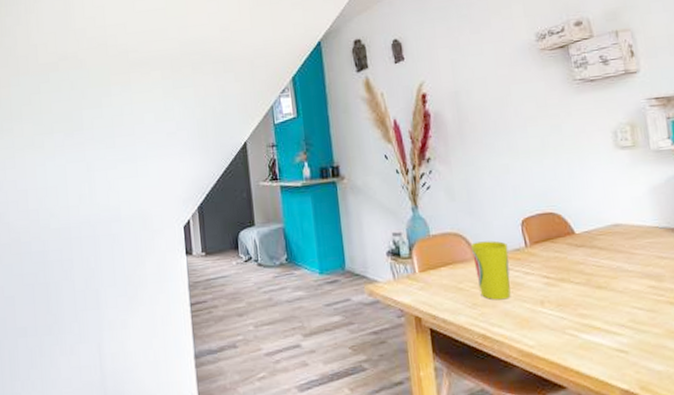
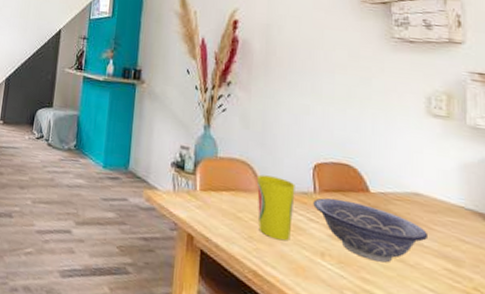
decorative bowl: none [526,246,632,296] -> present [313,197,429,263]

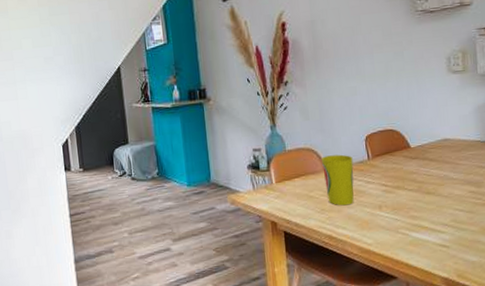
decorative bowl: present [313,197,429,263] -> none [368,158,457,201]

